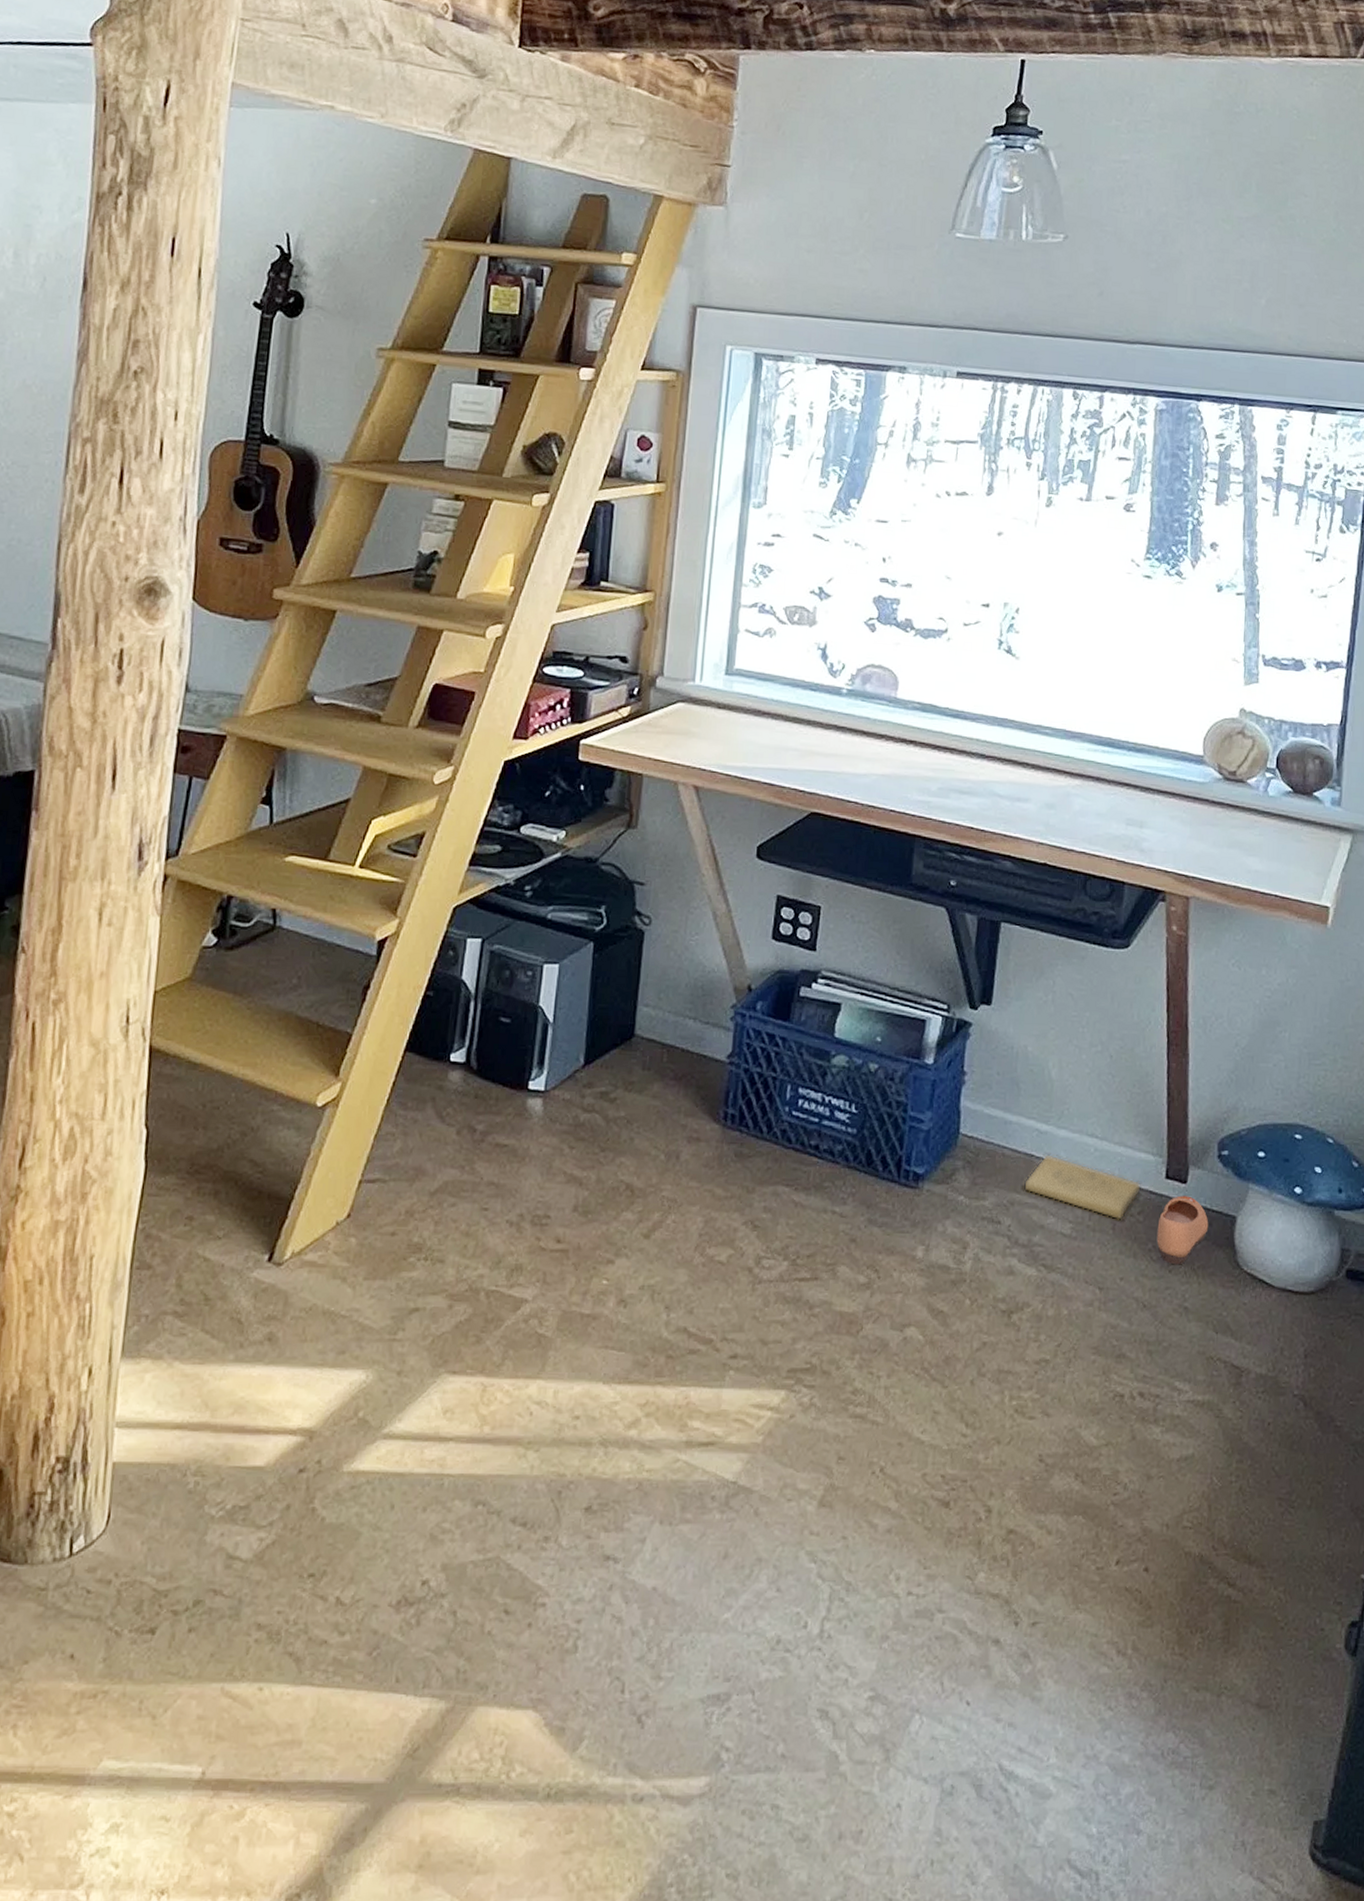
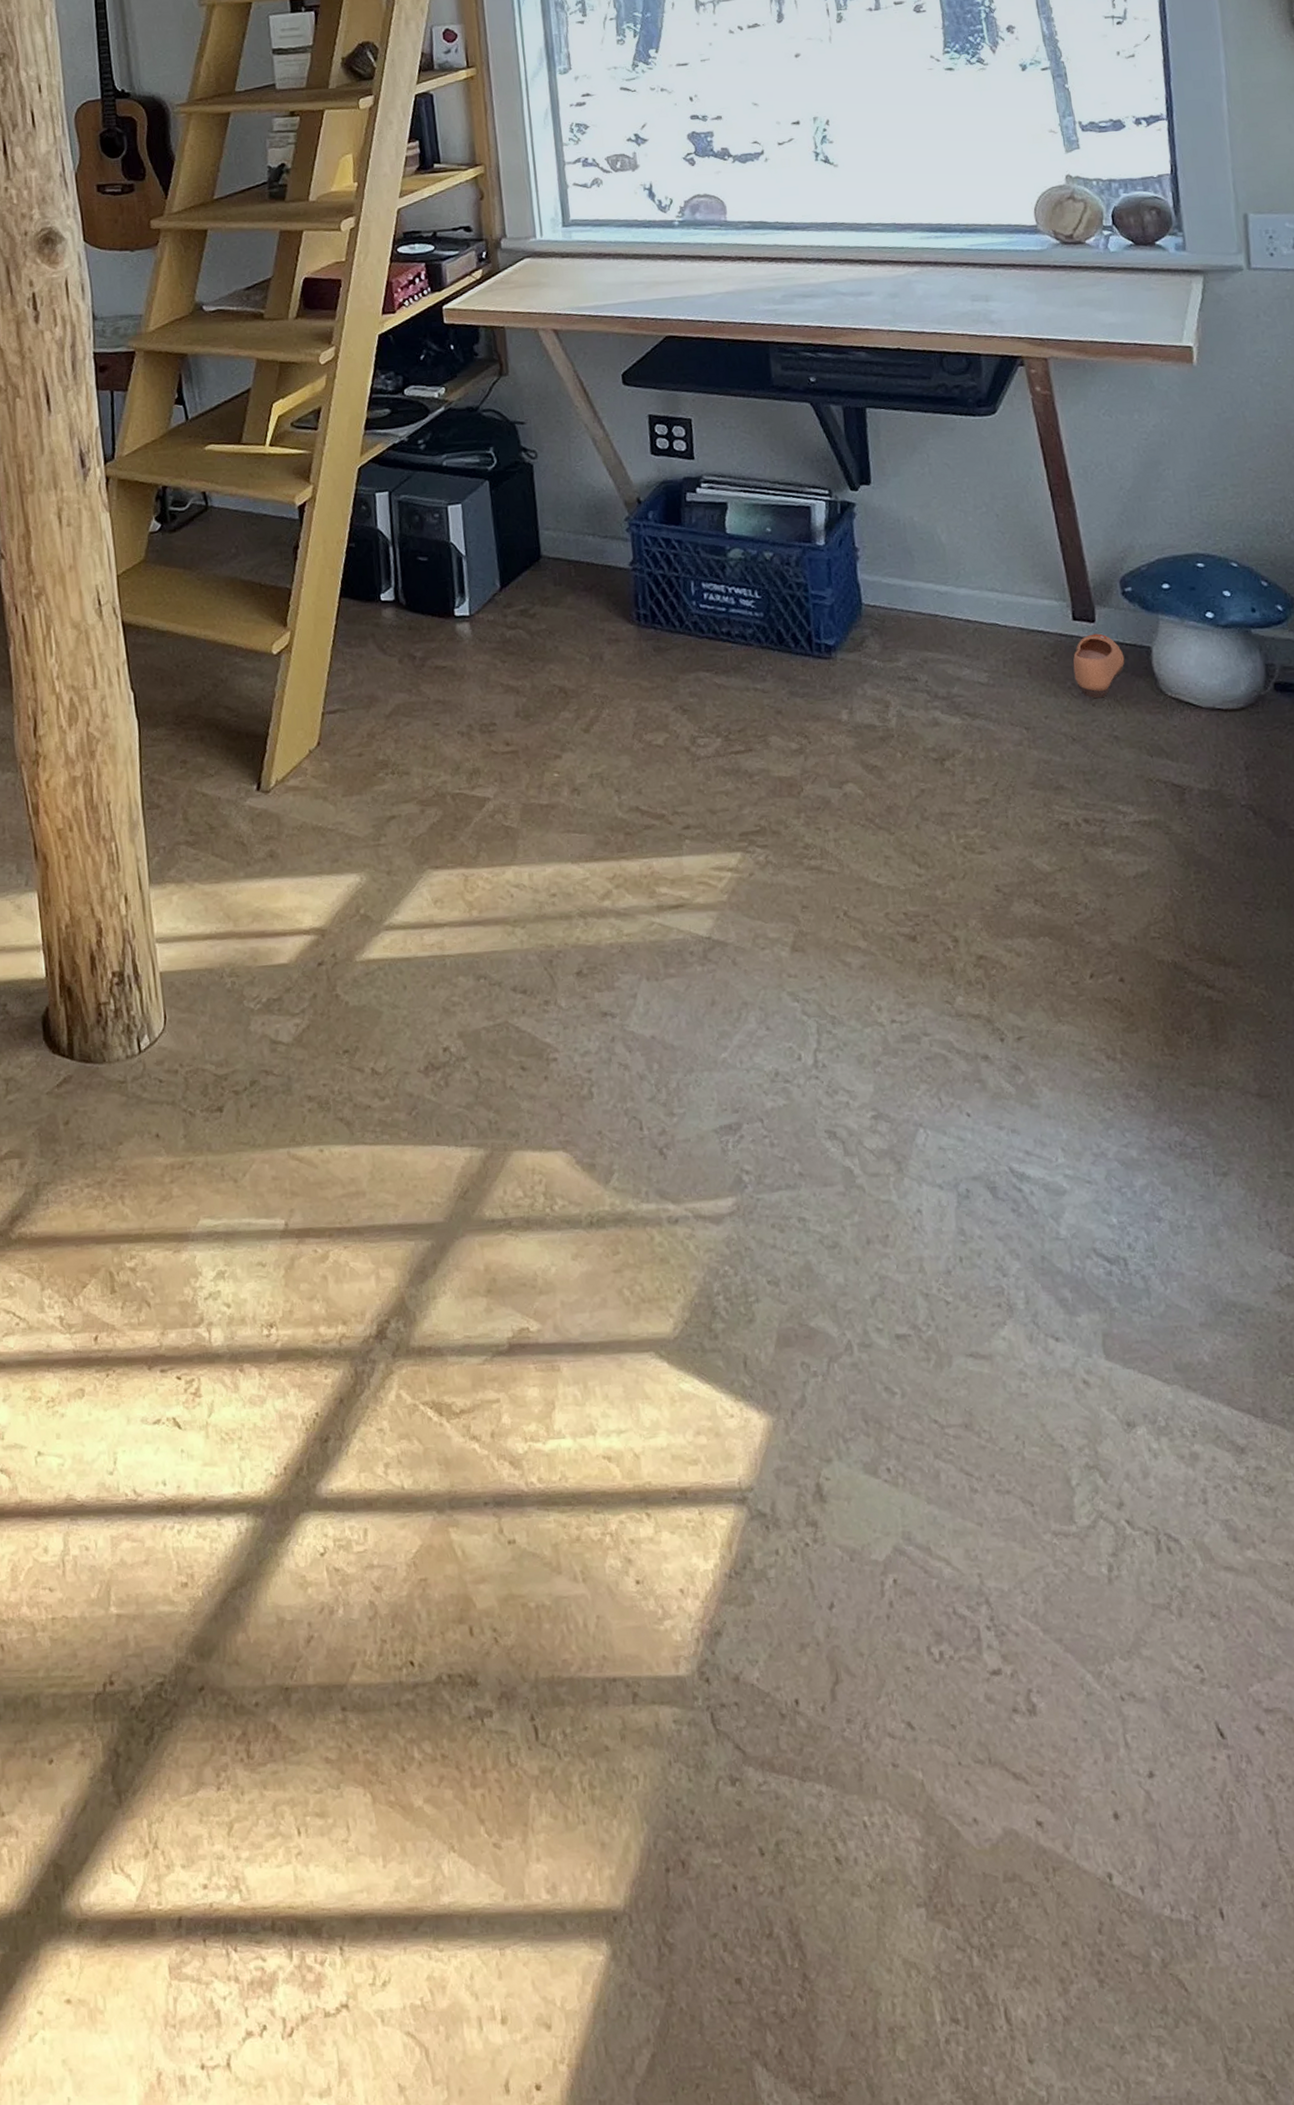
box: present [1023,1153,1142,1220] -> none [933,611,1051,664]

